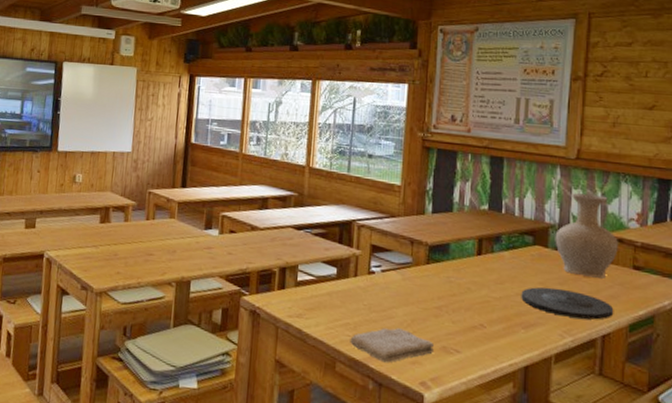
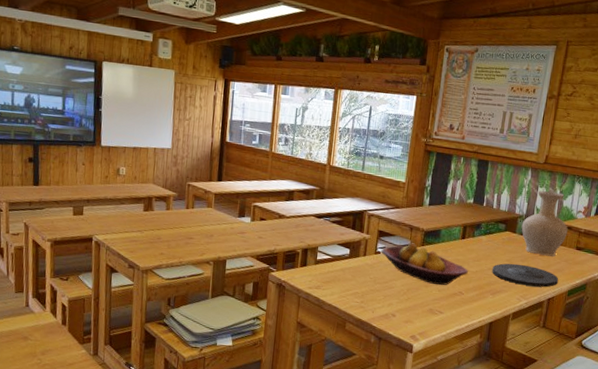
washcloth: present [350,328,435,363] -> none [358,296,424,322]
fruit bowl: none [375,260,489,315] -> present [381,243,468,285]

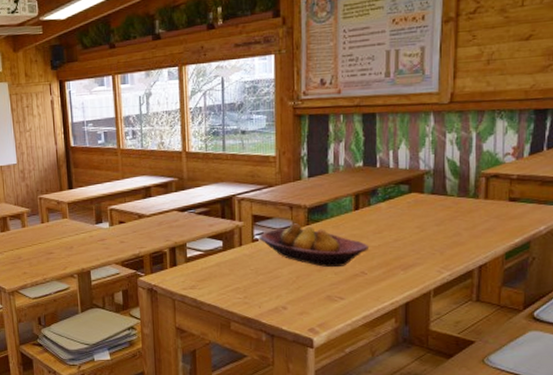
plate: present [492,263,559,288] -> none [399,229,490,254]
vase: present [521,191,568,257] -> none [430,135,494,215]

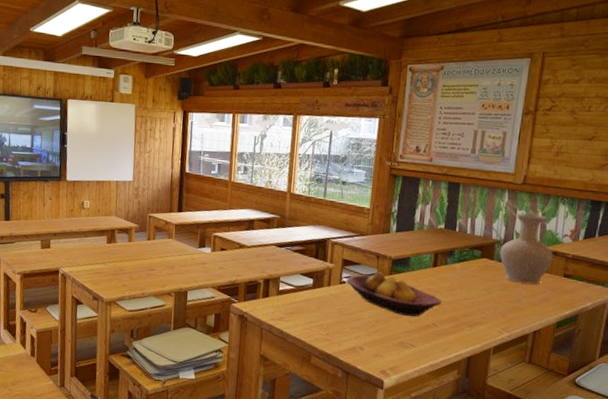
vase: none [430,135,494,215] -> present [499,213,553,285]

